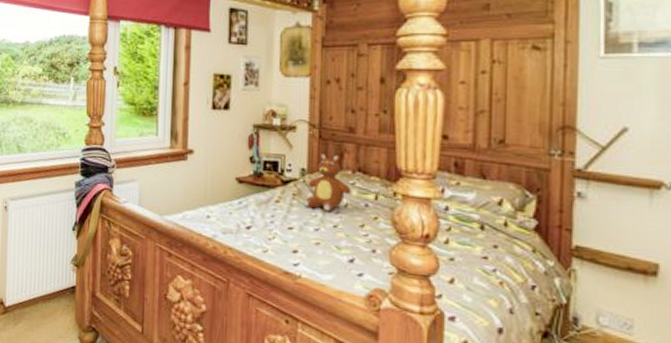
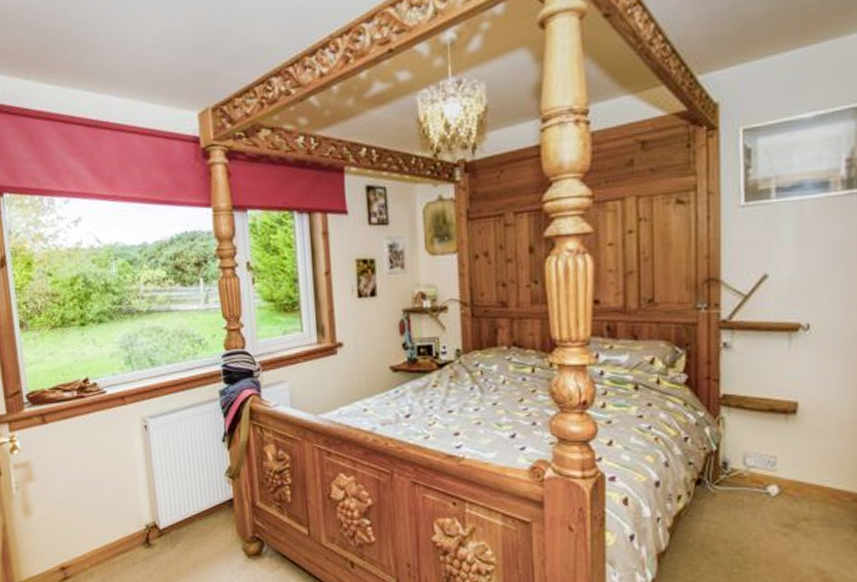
teddy bear: present [304,152,352,212] -> none [461,330,508,390]

